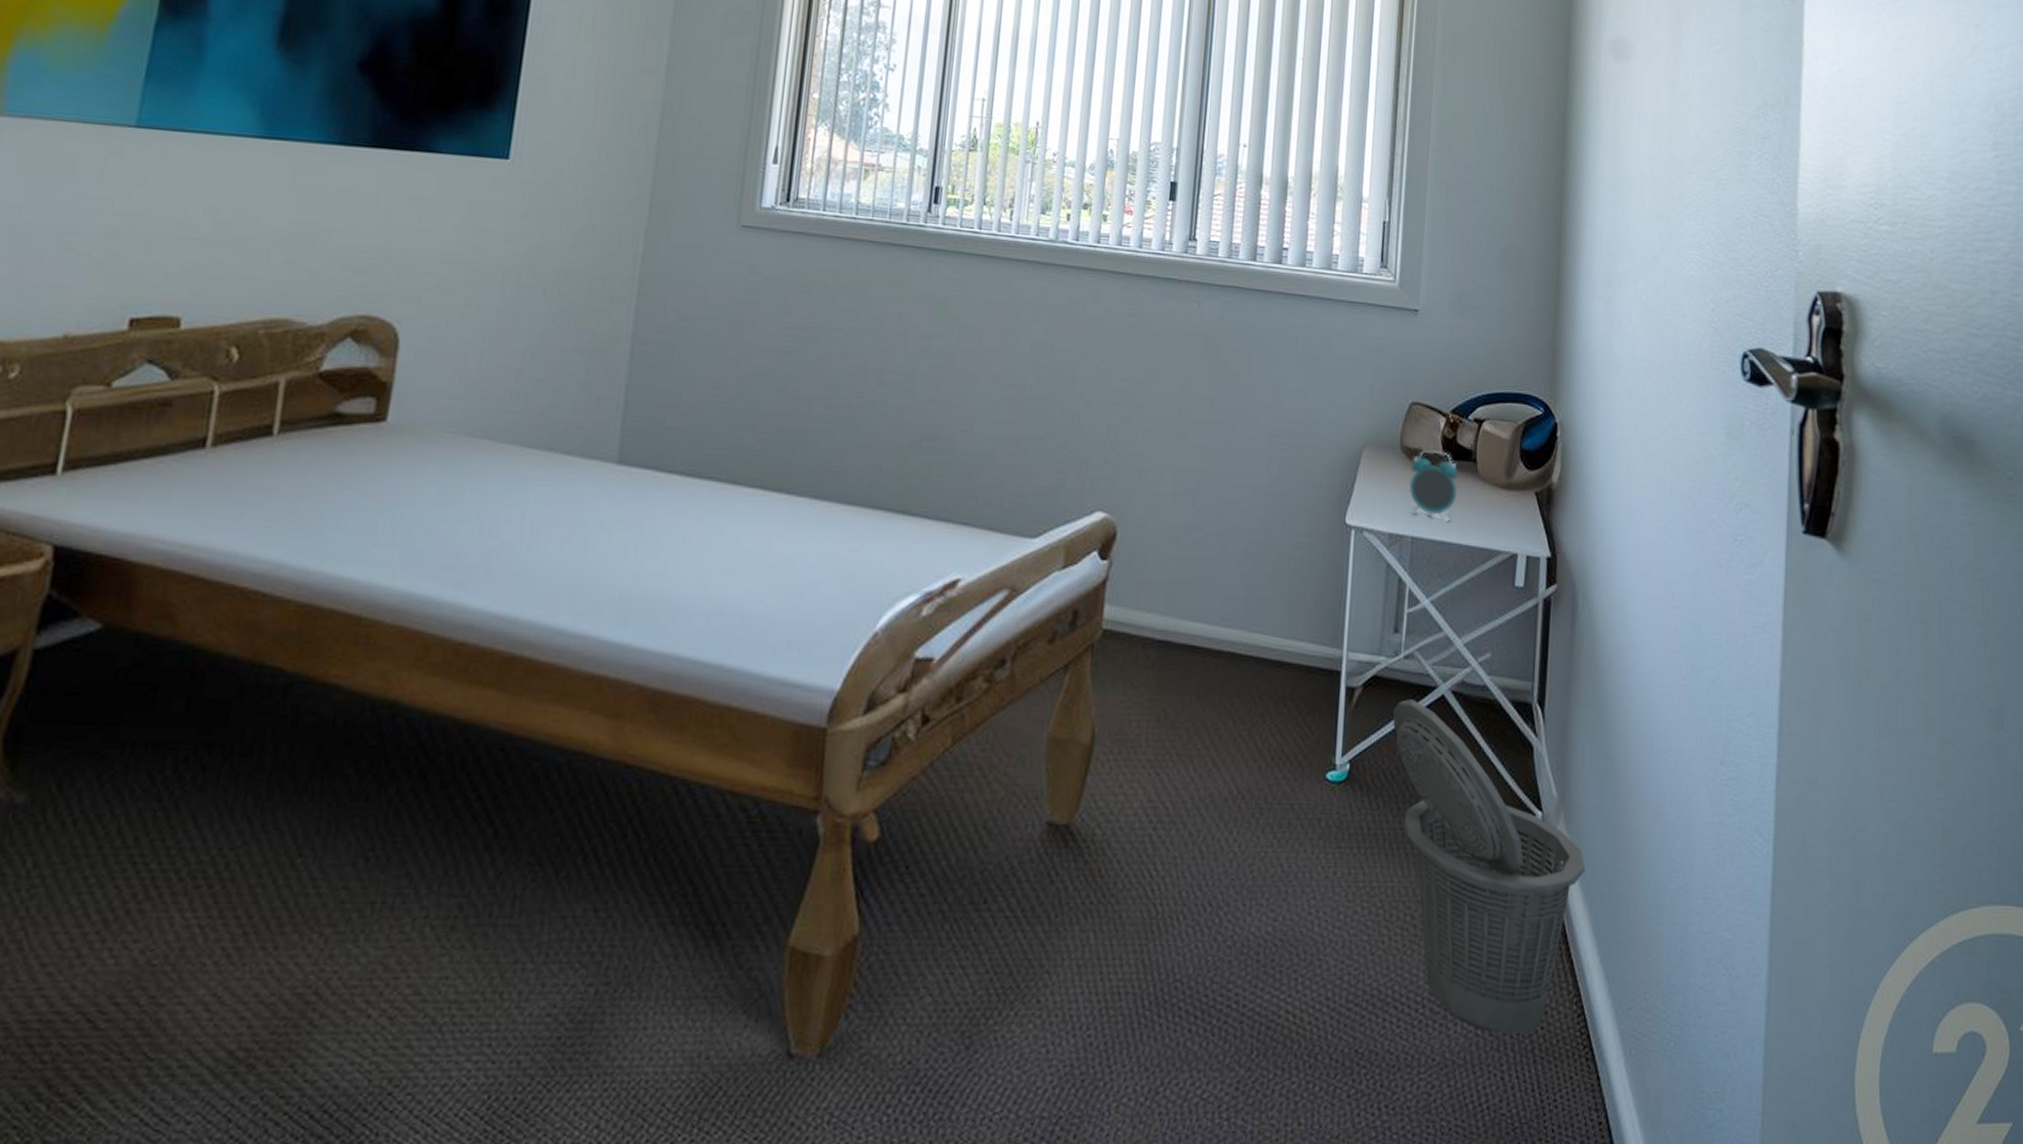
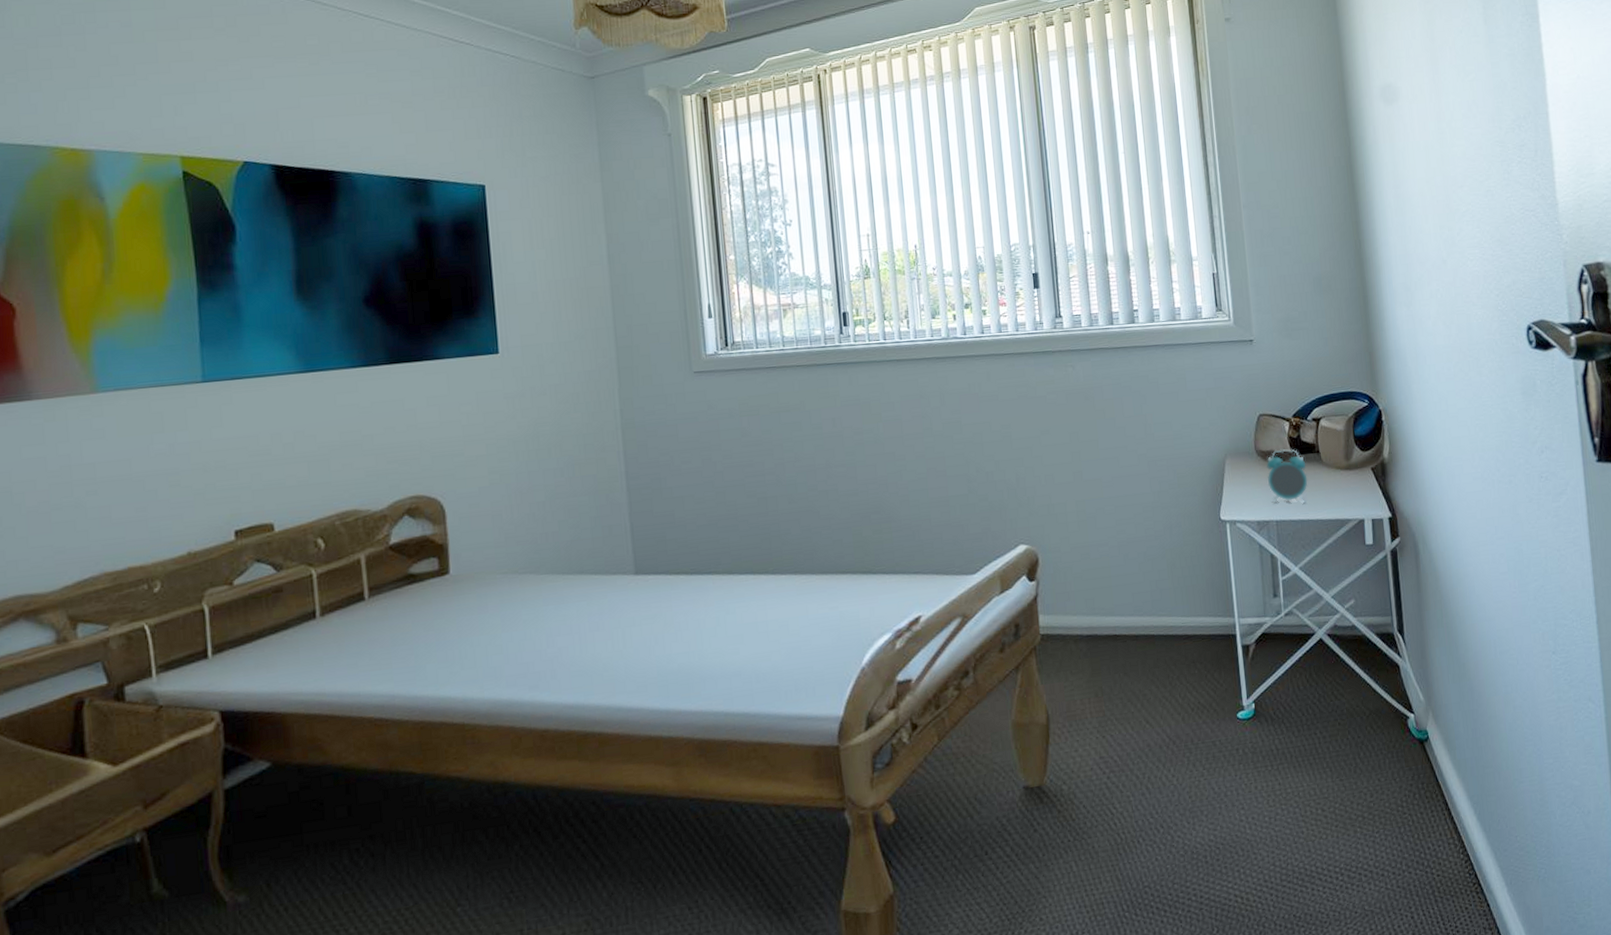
laundry basket: present [1392,699,1586,1034] -> none [1282,646,1456,885]

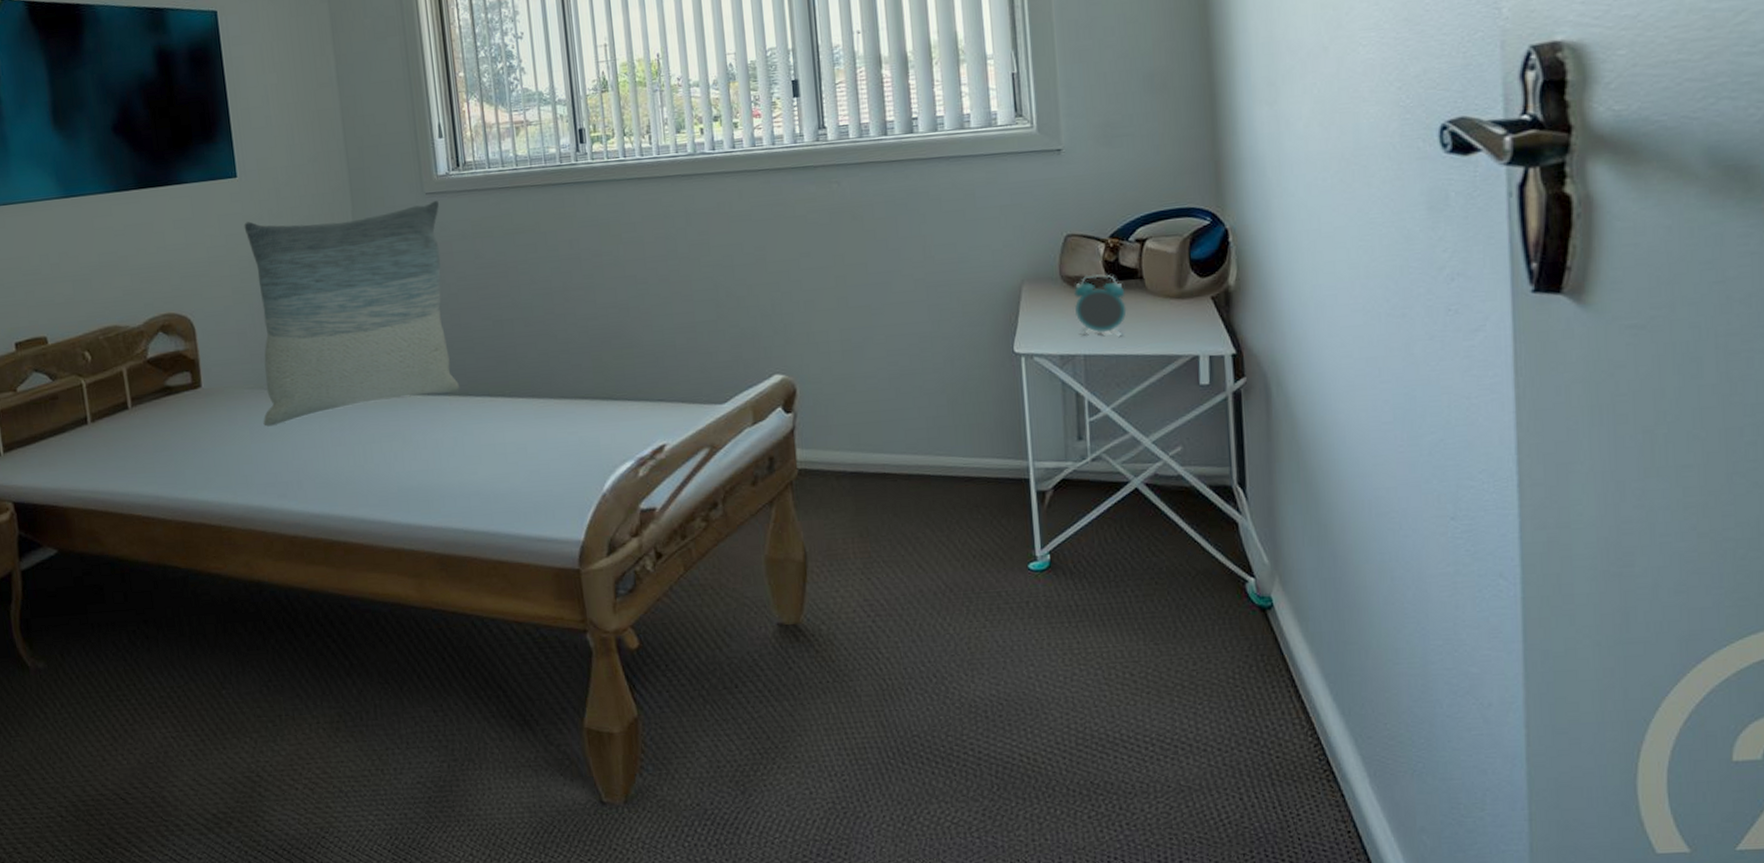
pillow: none [504,379,724,614] -> present [244,201,460,427]

